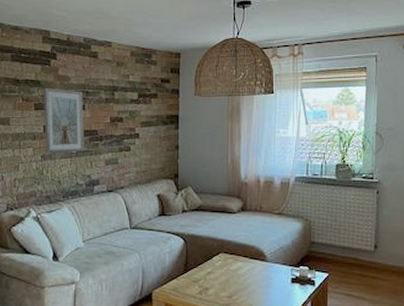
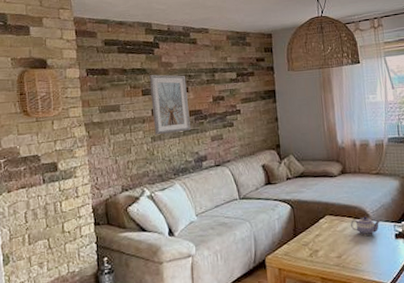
teapot: none [246,257,277,277] -> present [351,216,380,236]

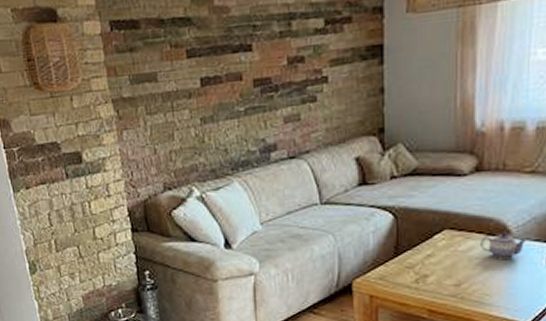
picture frame: present [149,74,191,135] -> none [196,25,255,115]

